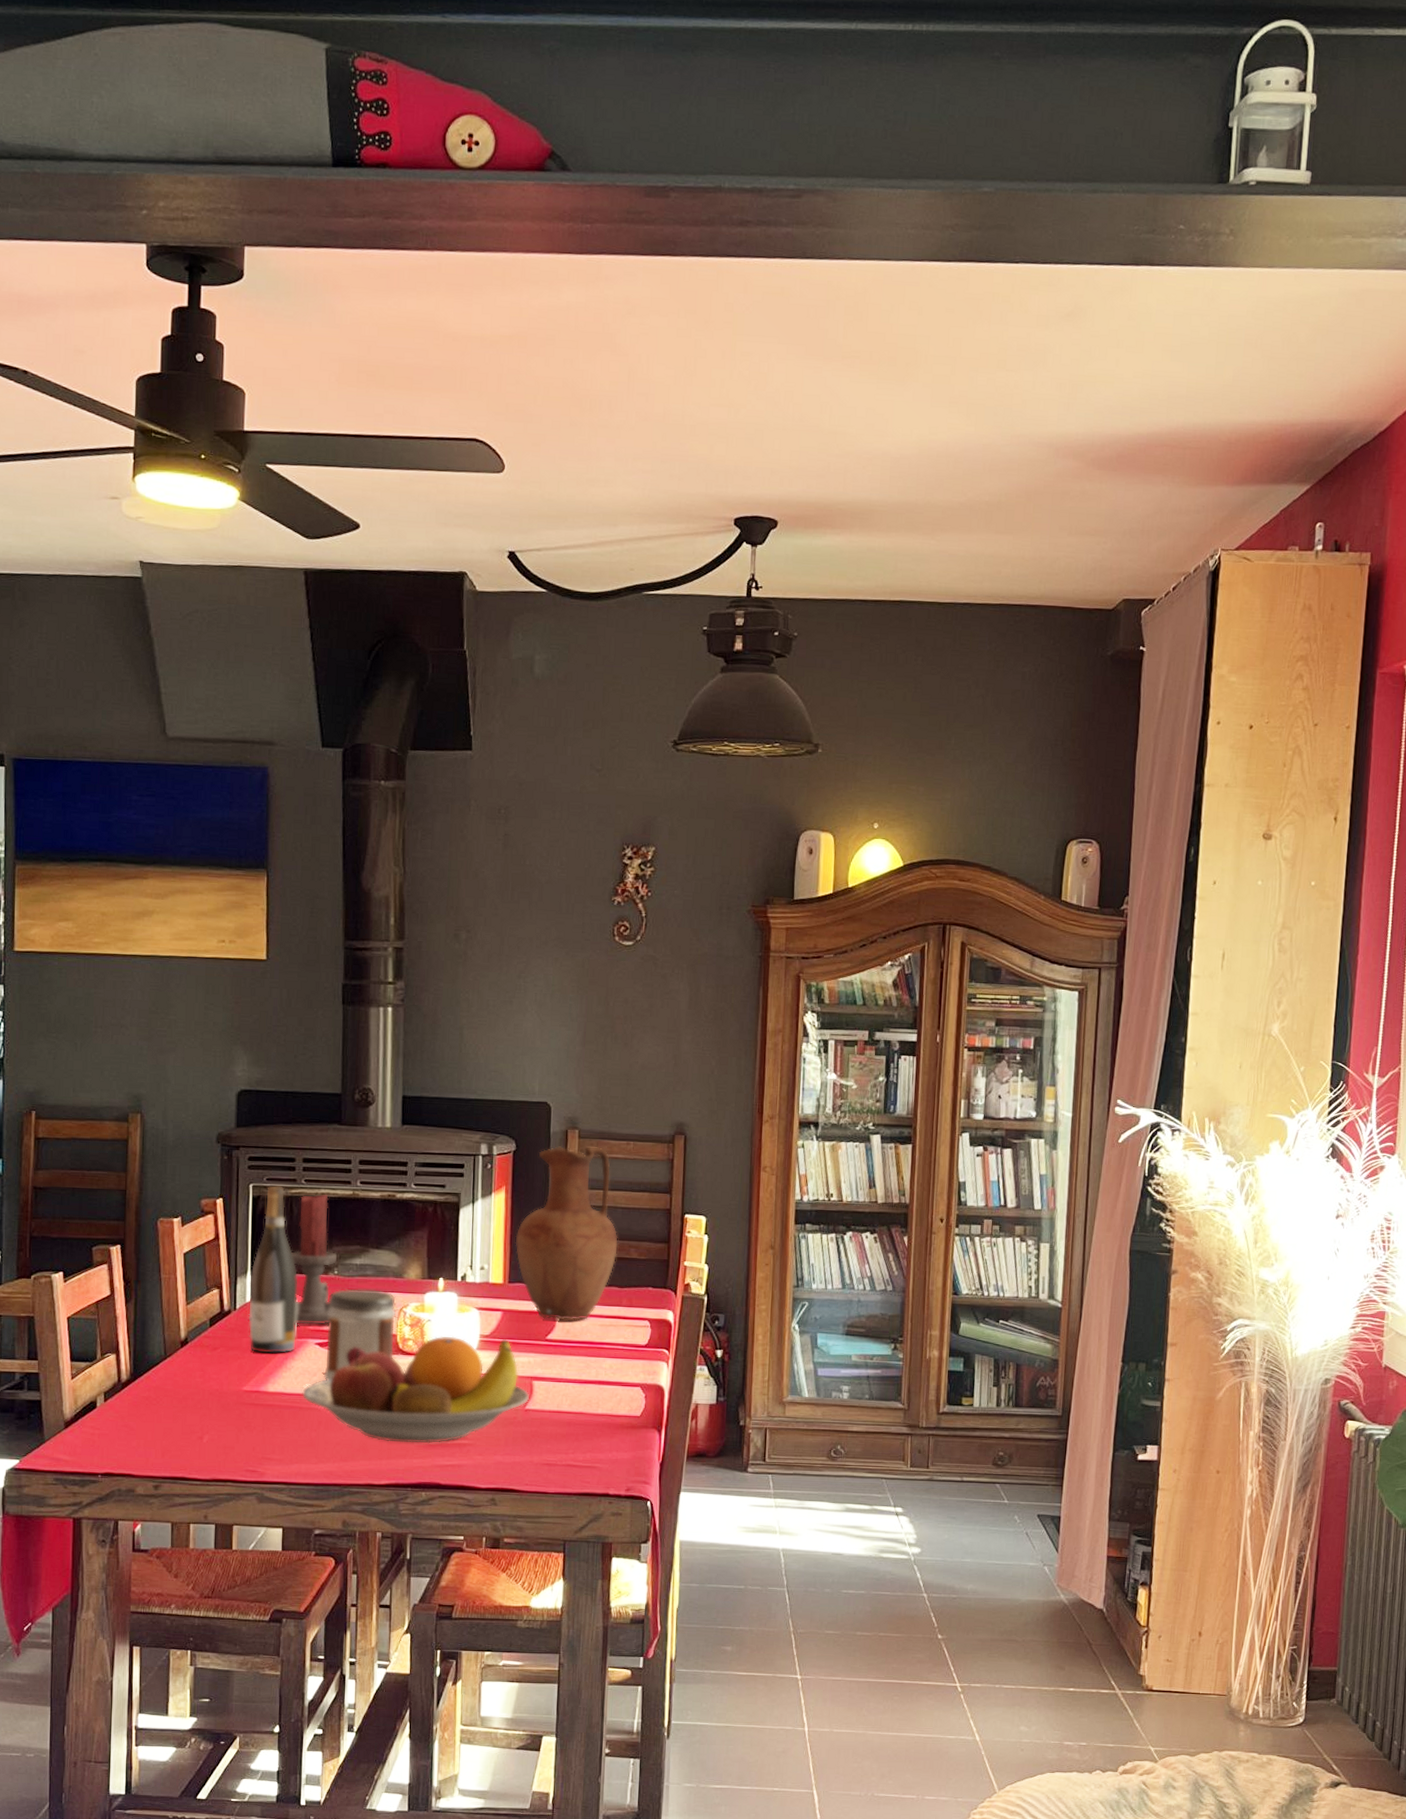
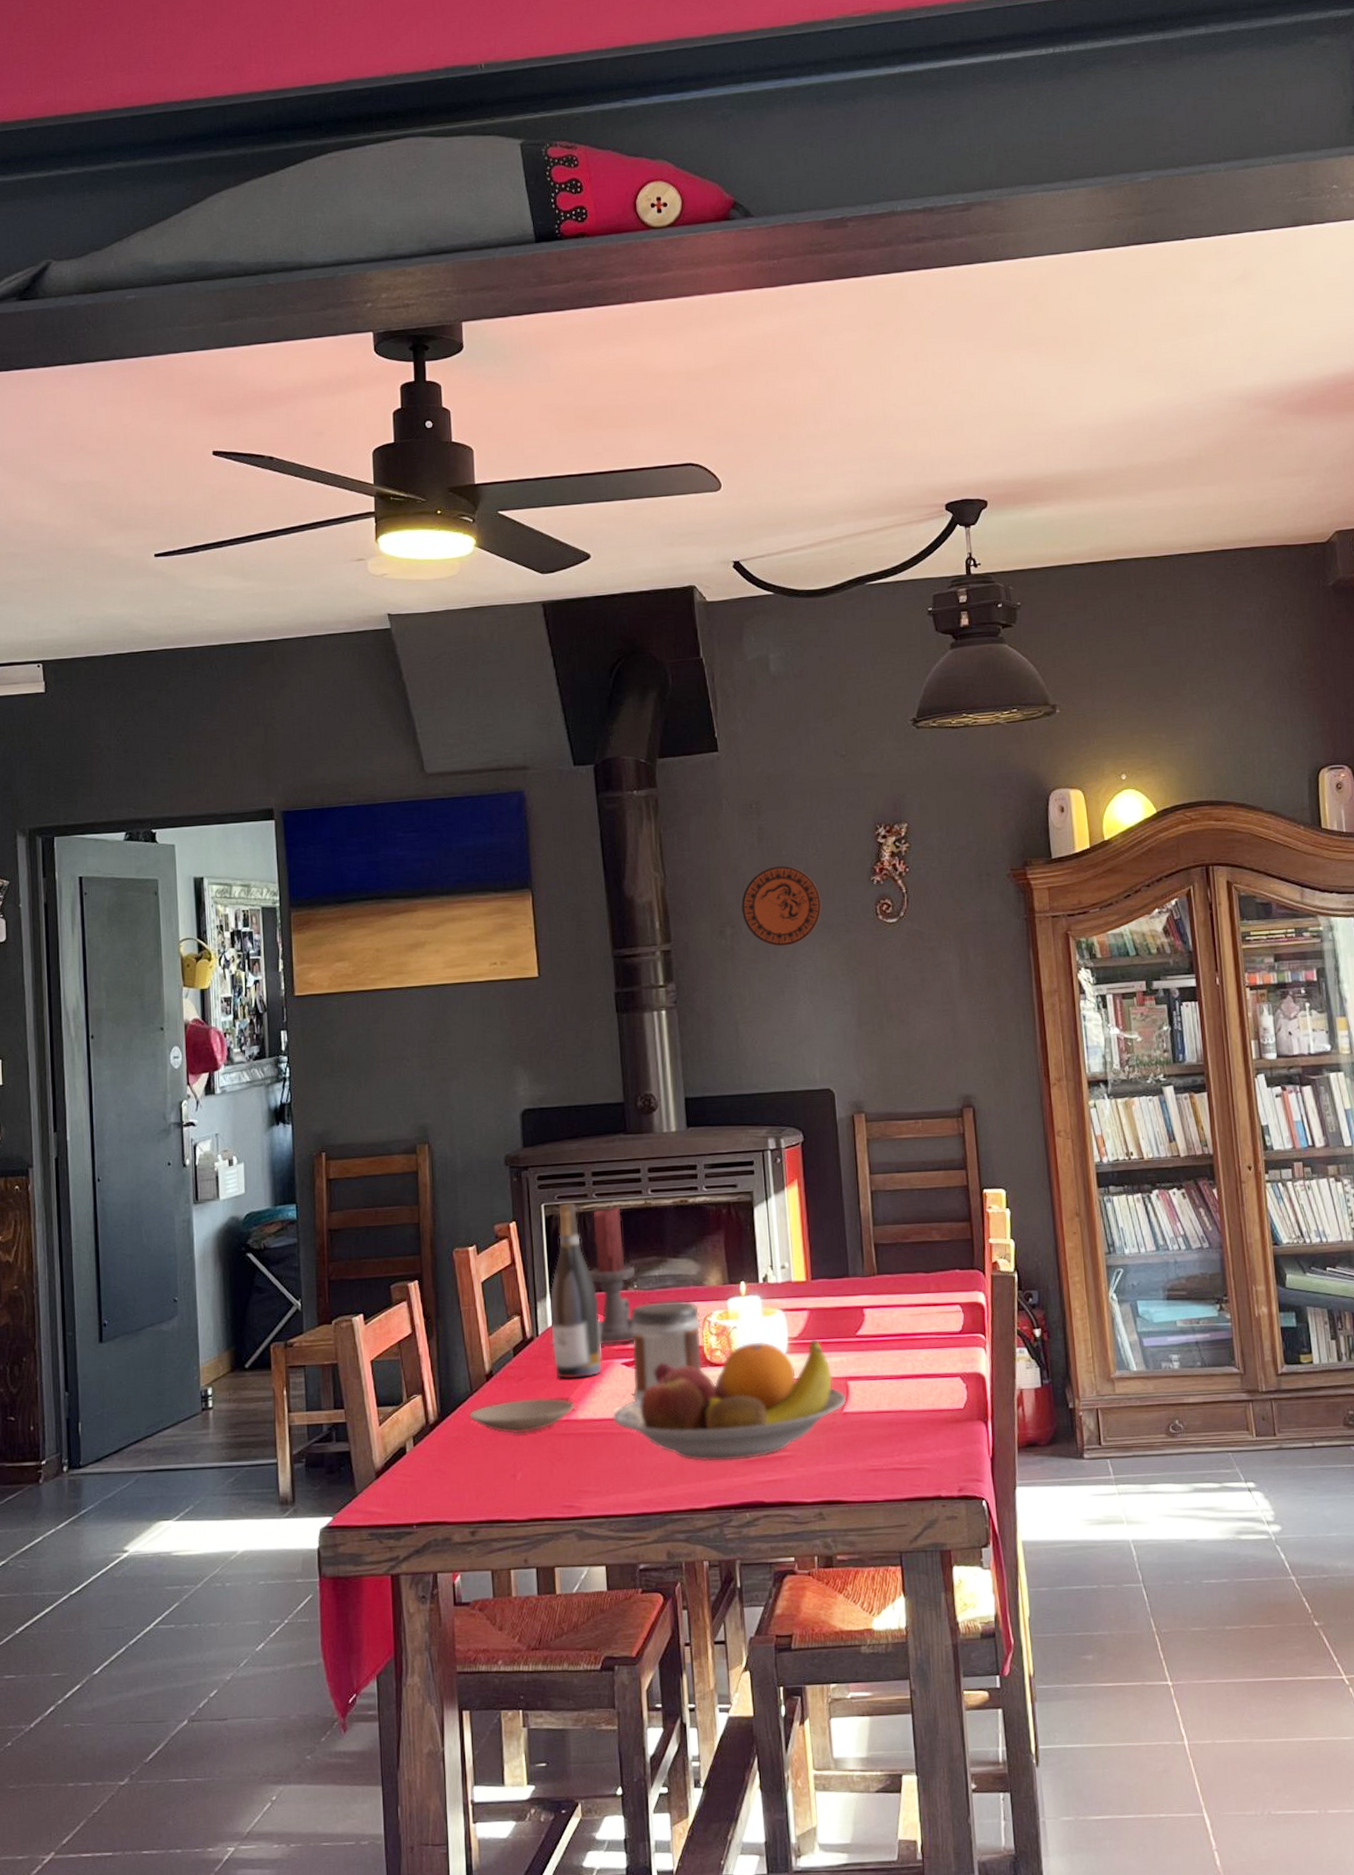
plate: none [160,1367,267,1400] -> present [468,1397,575,1434]
decorative plate: none [479,875,560,957] -> present [741,866,822,947]
vase: present [515,1146,618,1322] -> none [813,1129,919,1315]

